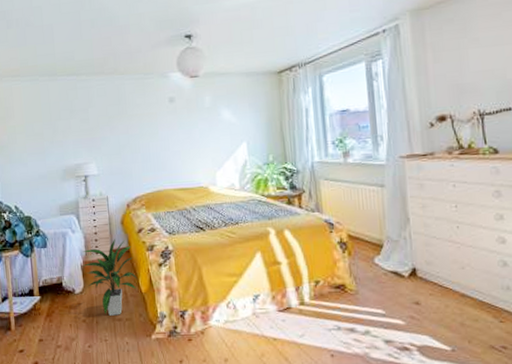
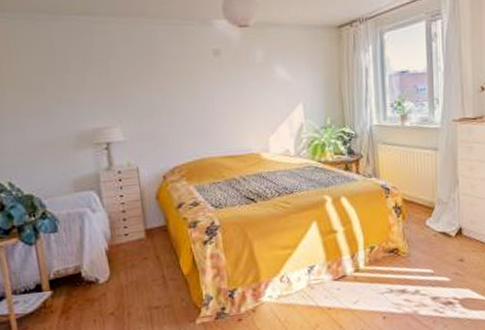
indoor plant: present [82,238,138,316] -> none [106,216,179,304]

